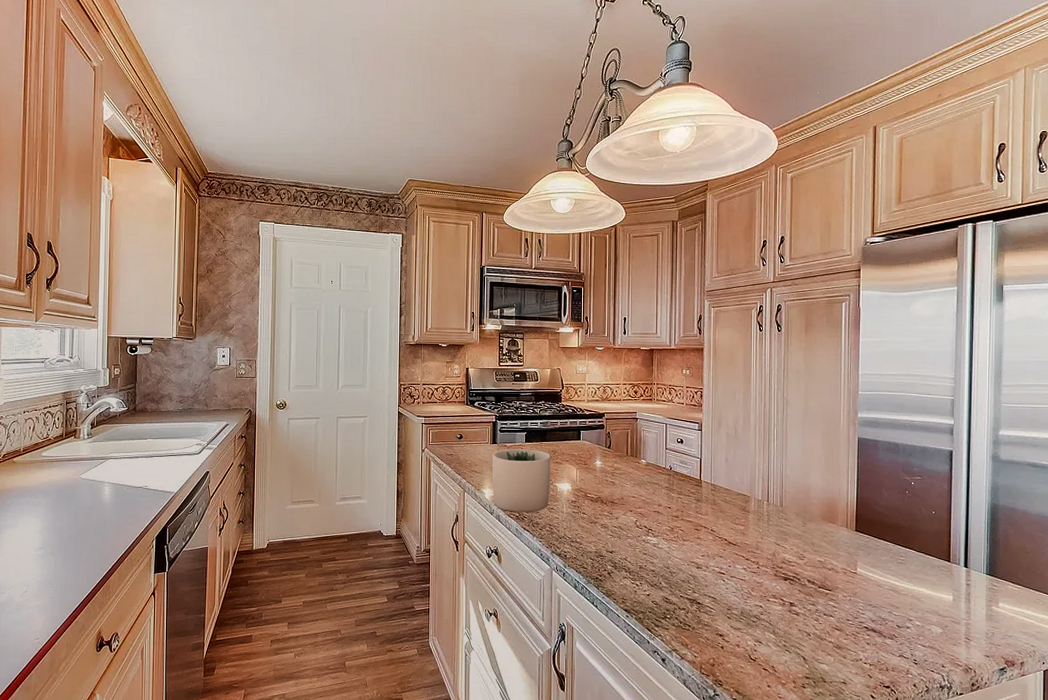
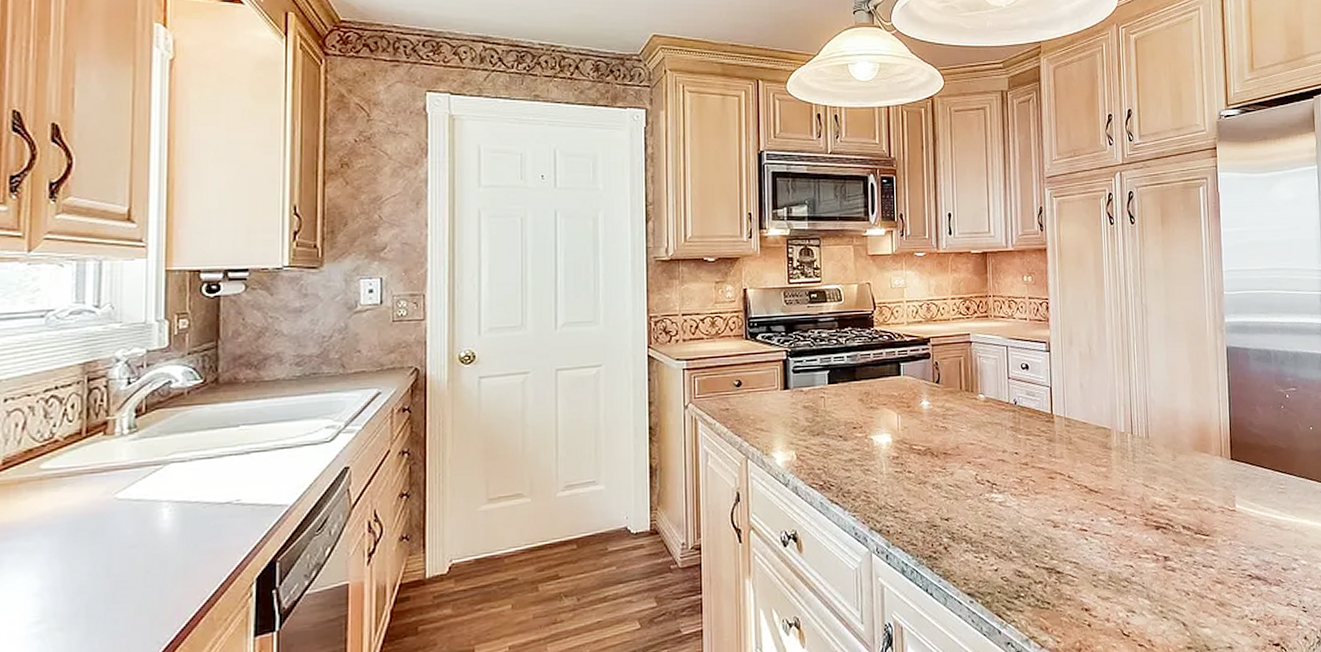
planter: present [491,449,551,513] -> none [783,392,864,481]

